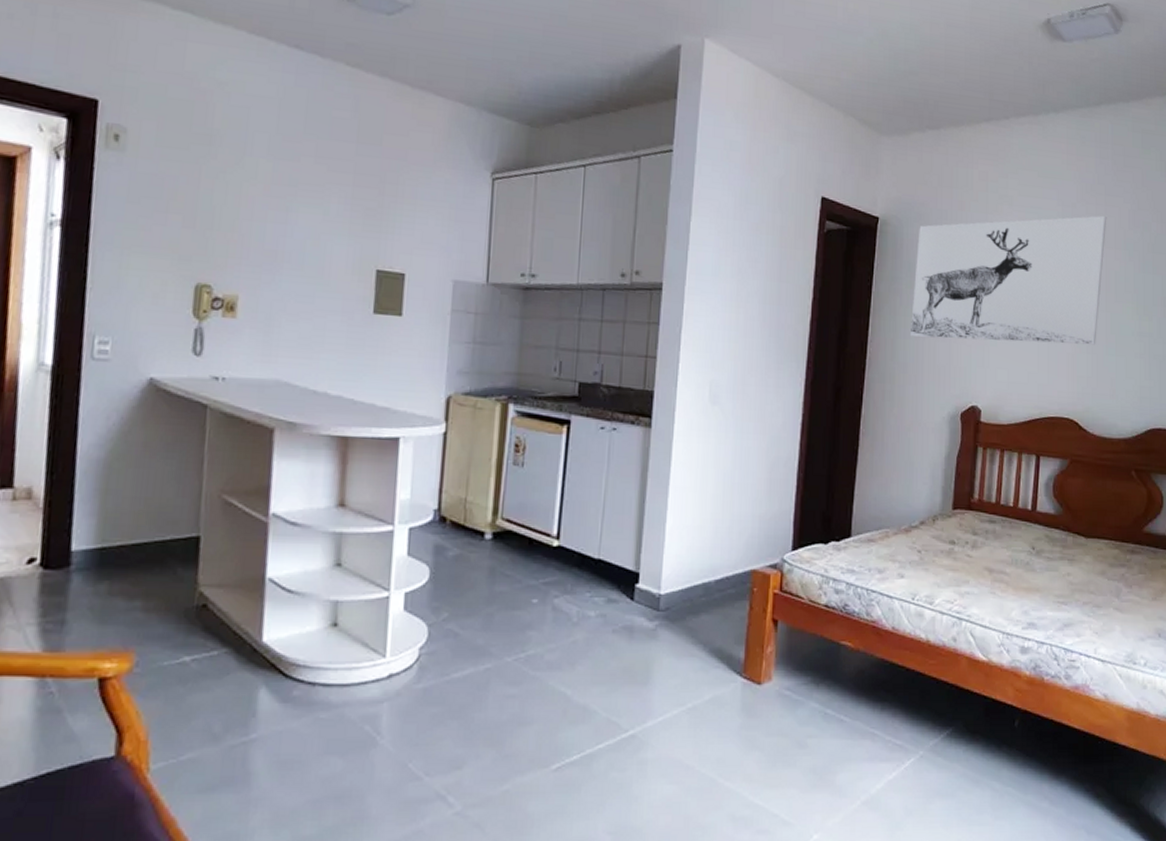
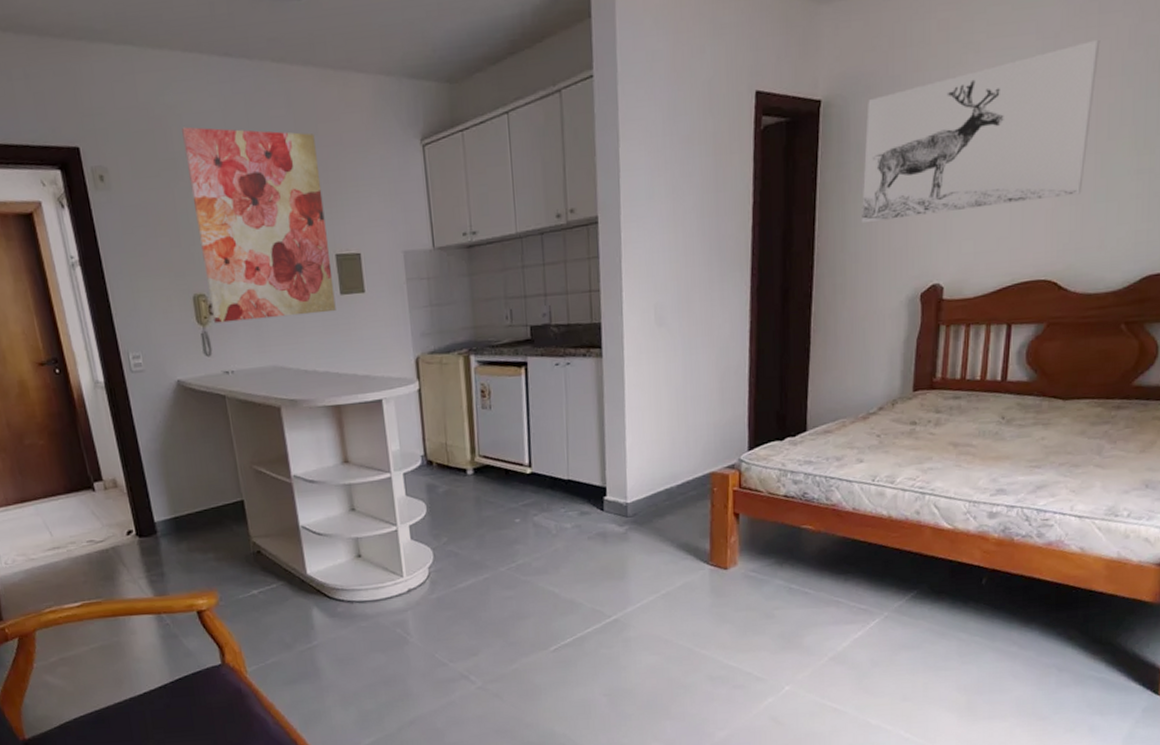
wall art: none [214,106,378,331] -> present [182,127,336,324]

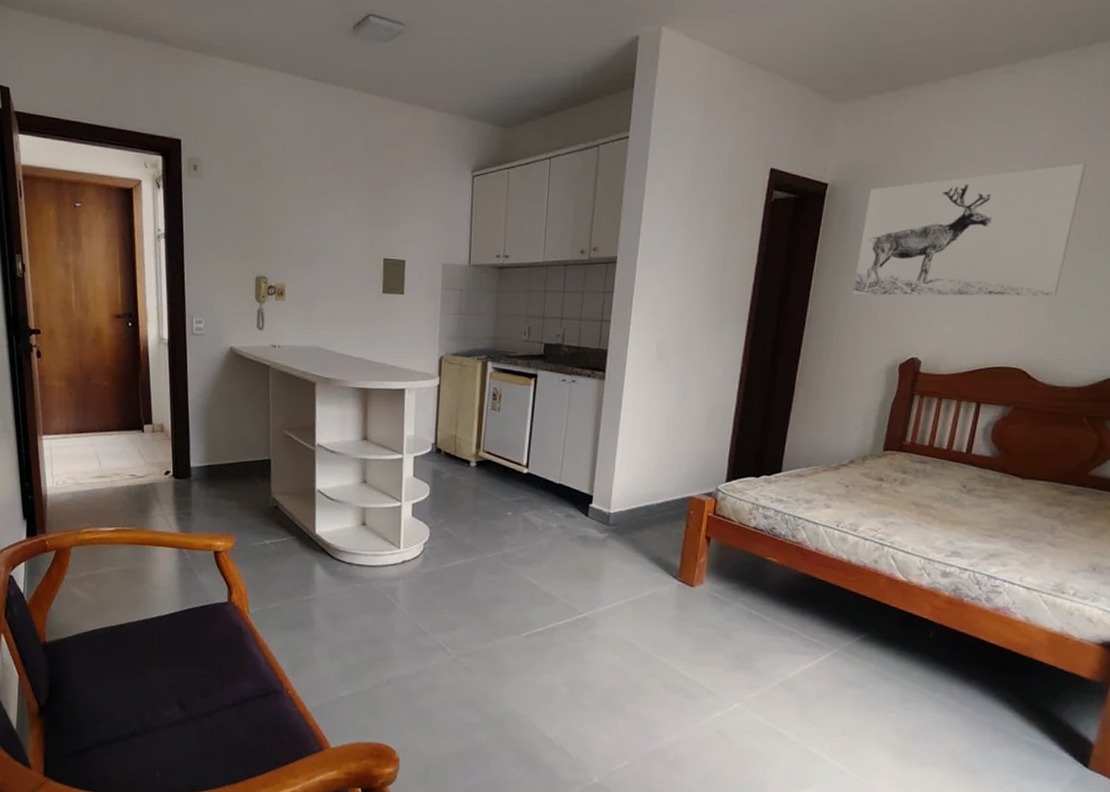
wall art: present [182,127,336,324] -> none [269,134,381,307]

